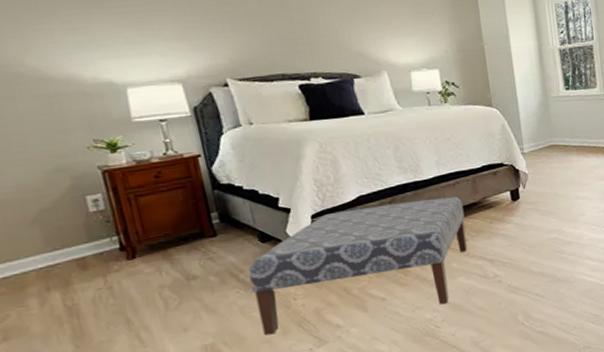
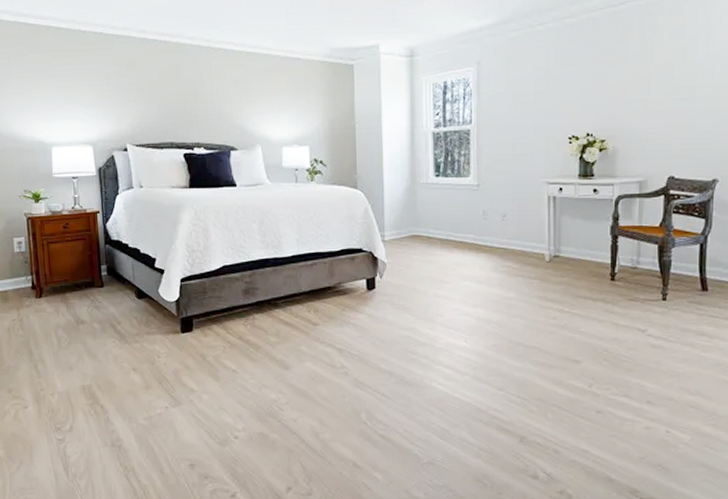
ottoman: present [248,196,468,336] -> none [124,277,318,387]

